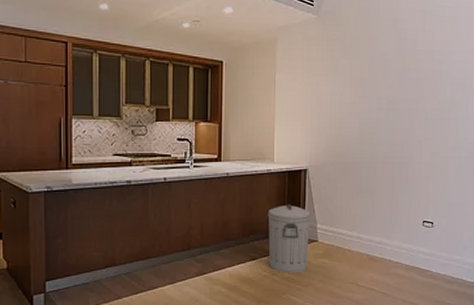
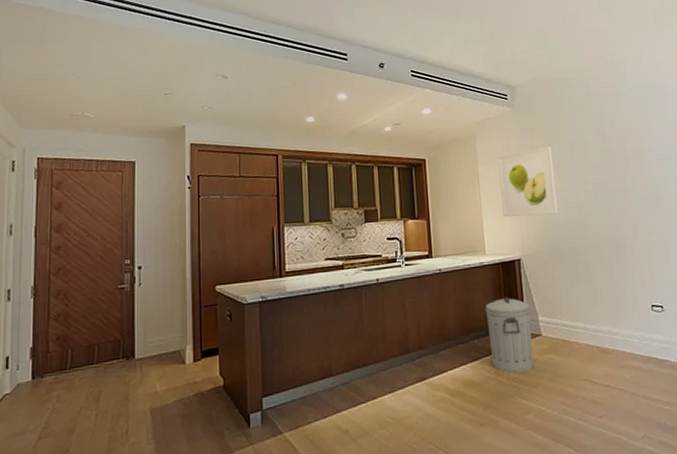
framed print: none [294,59,351,128] -> present [498,146,558,218]

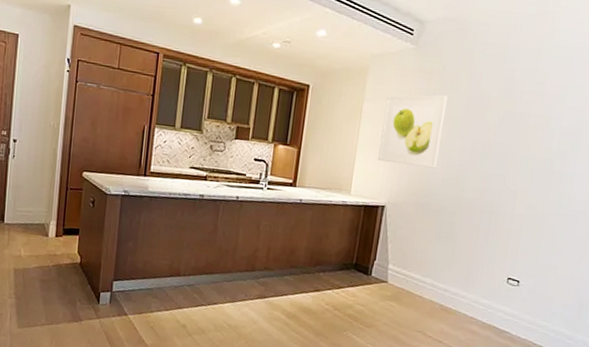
trash can: present [485,297,534,373] -> none [333,239,384,312]

